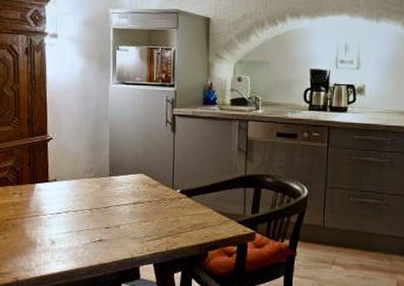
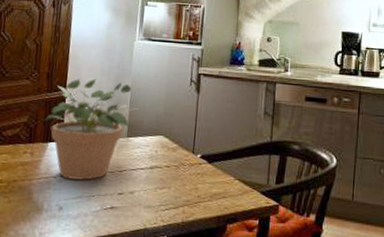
potted plant: none [27,123,118,217] -> present [41,79,139,180]

